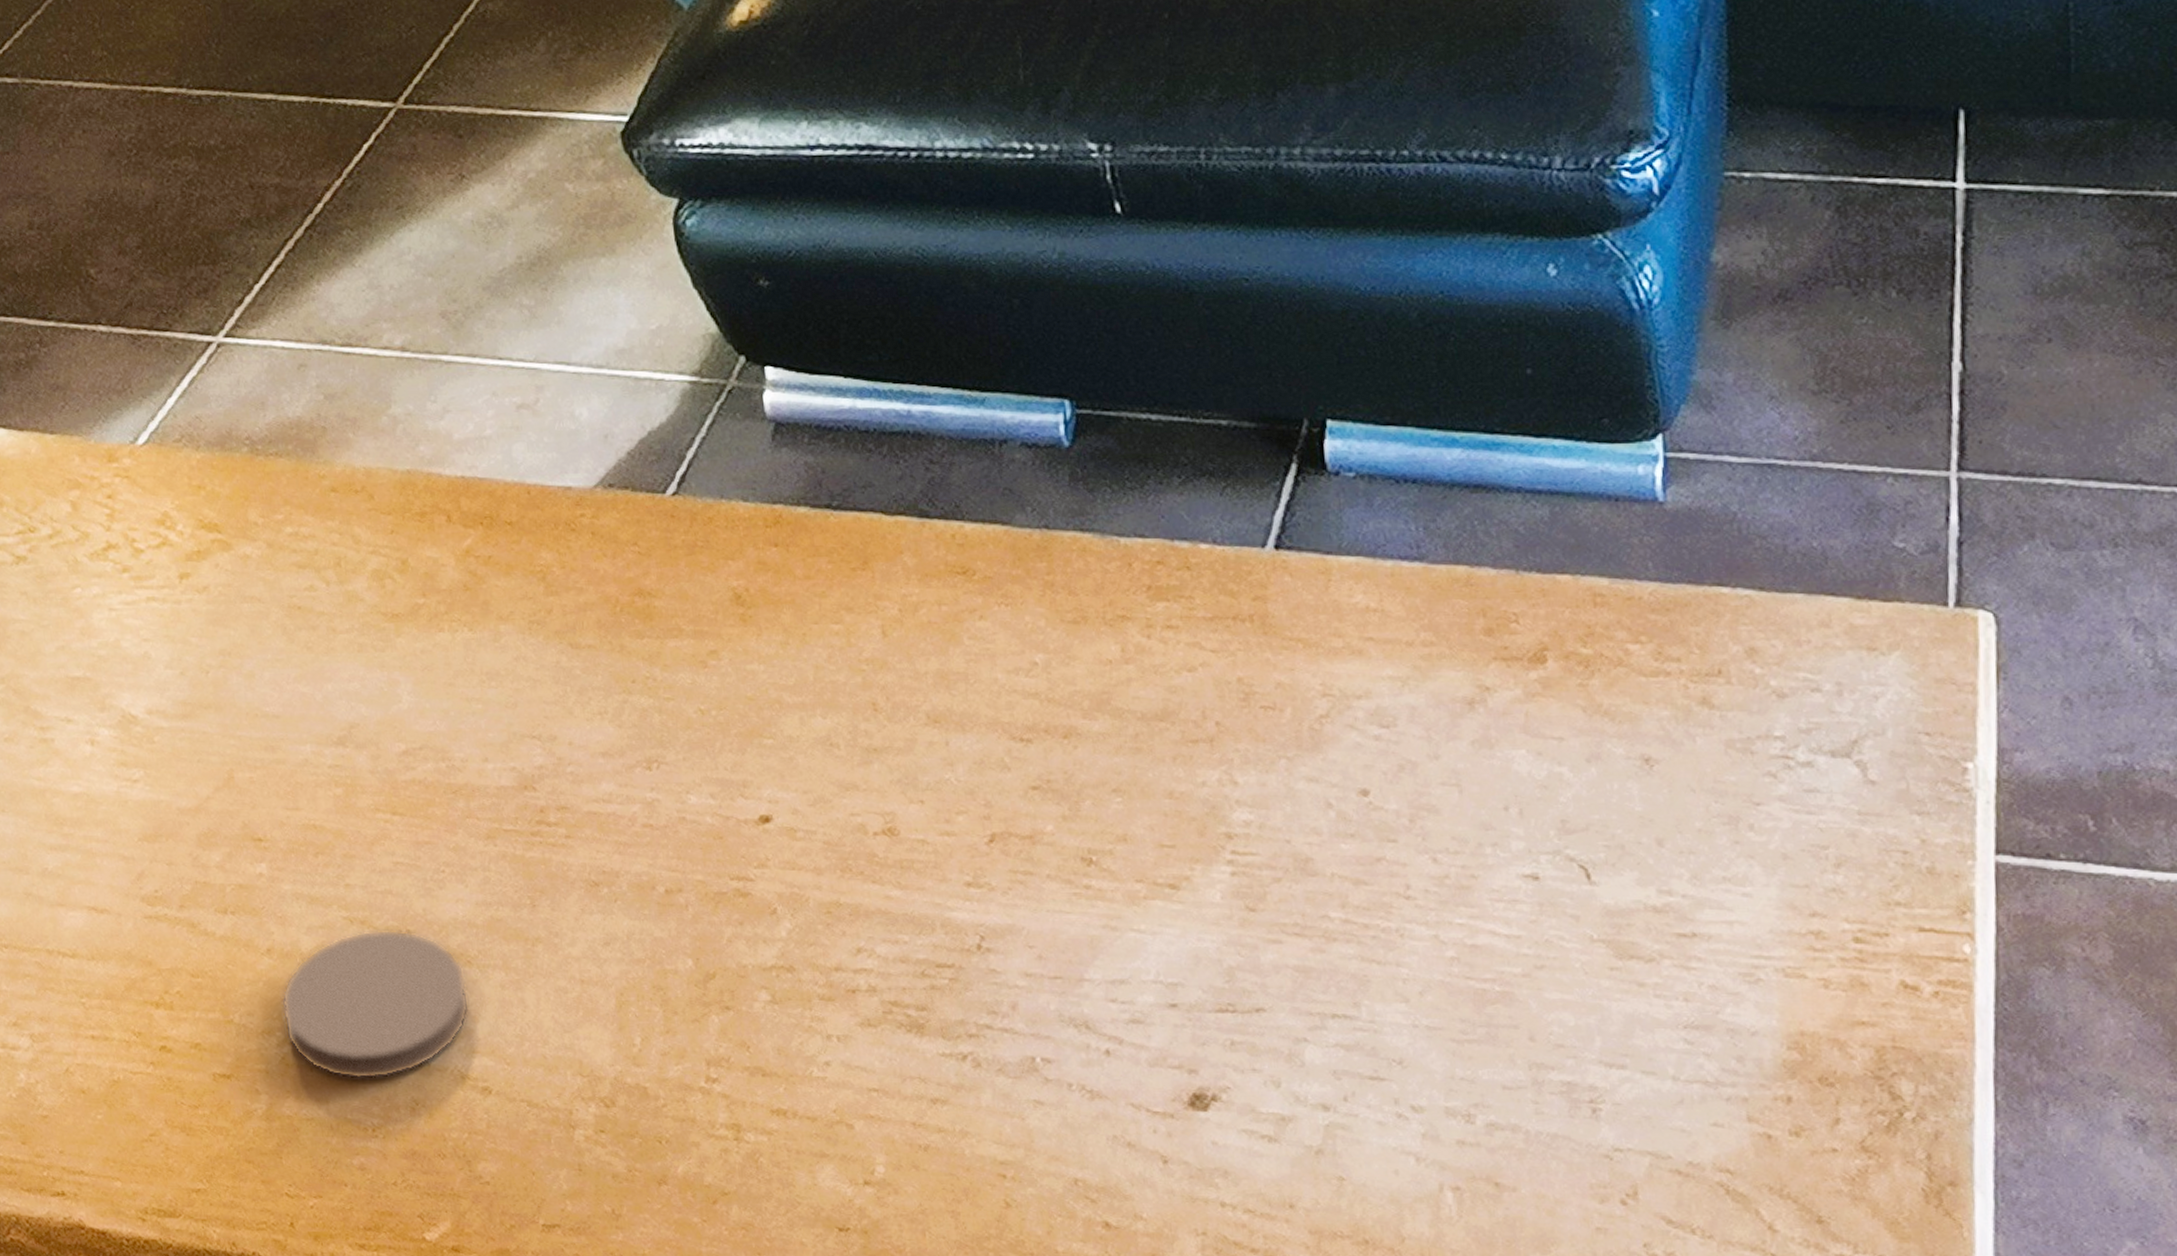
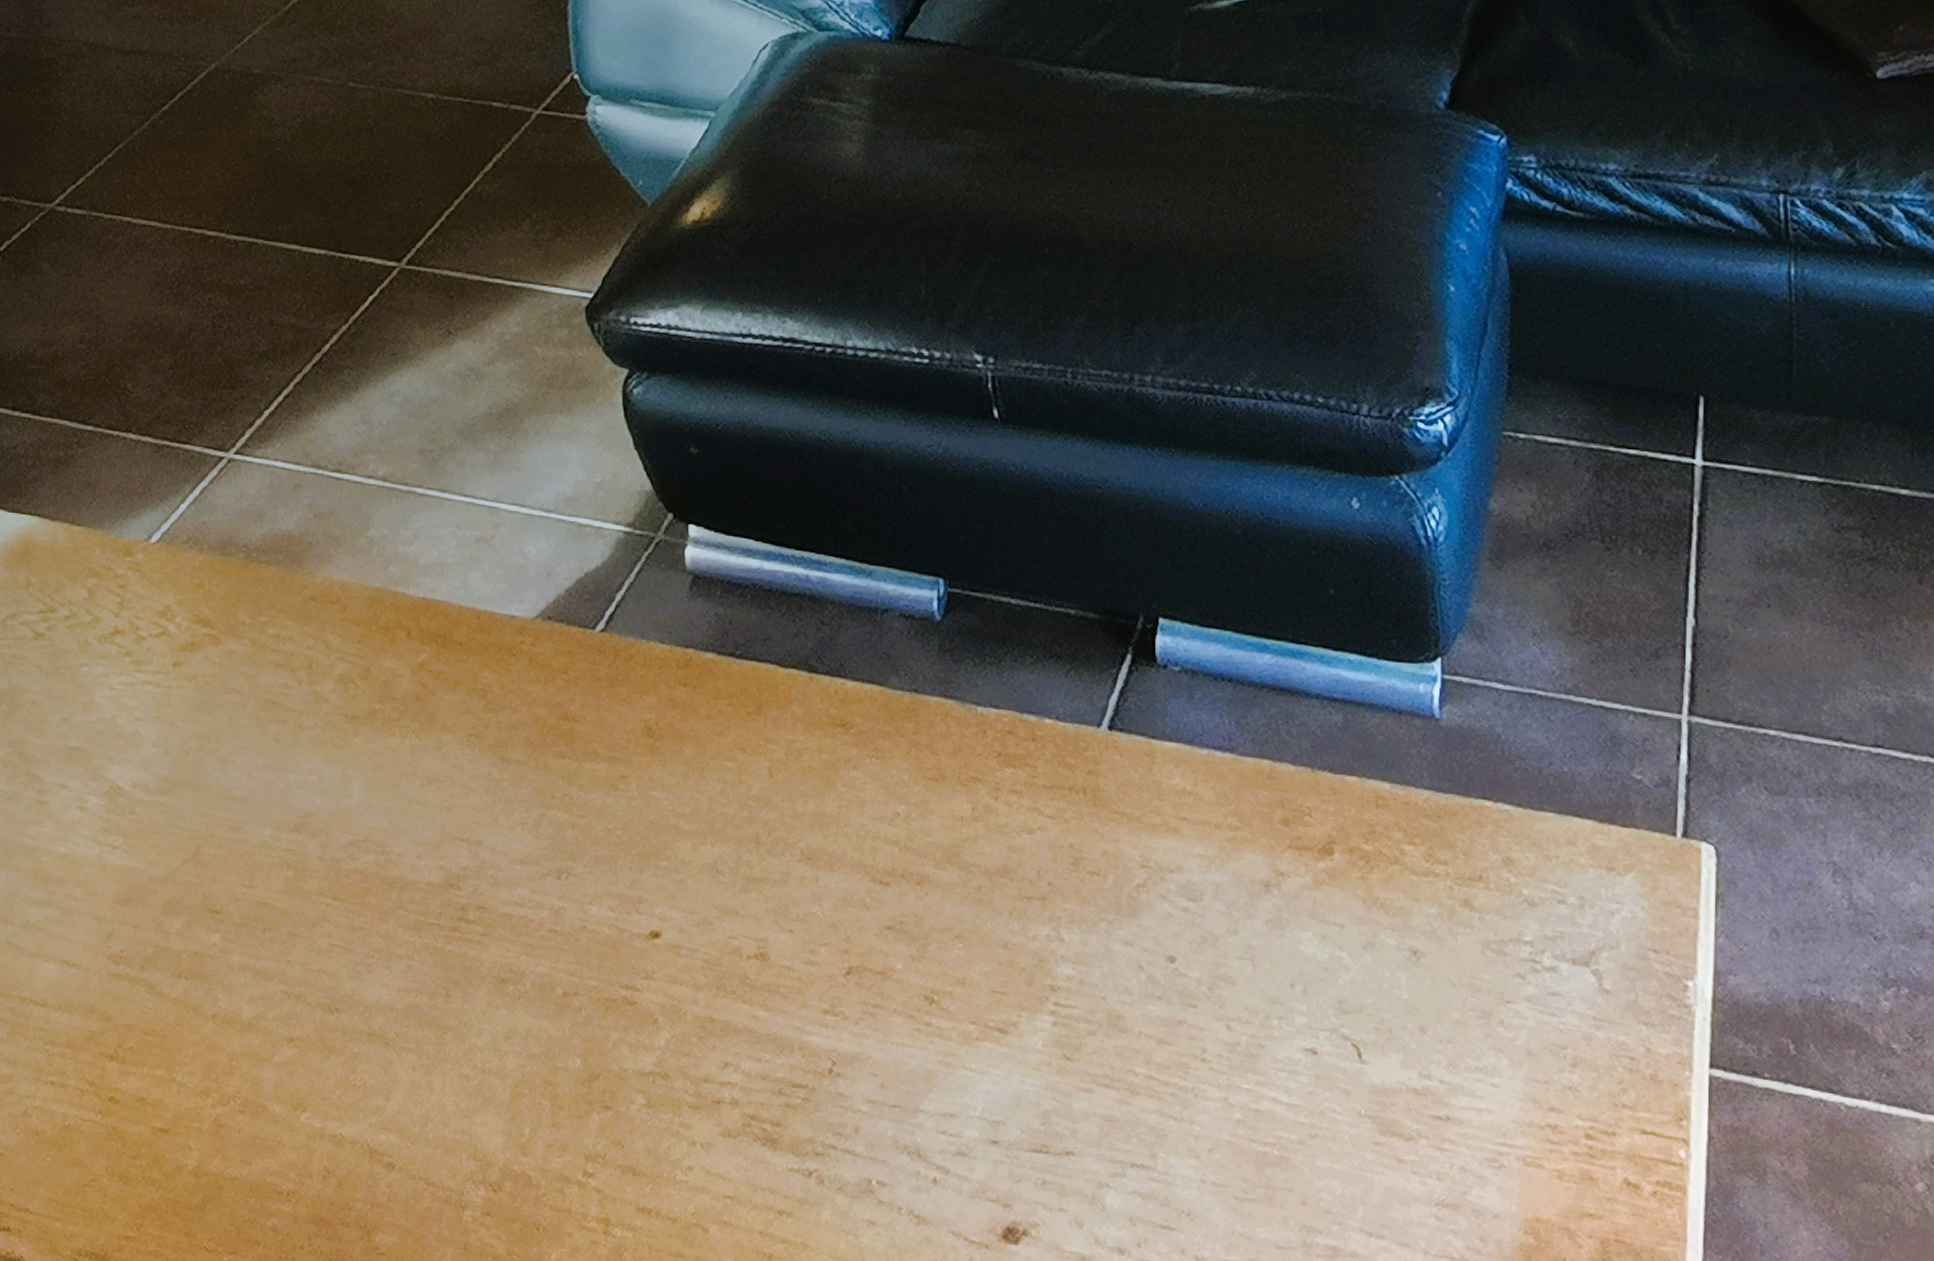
coaster: present [281,929,470,1079] -> none [219,1005,383,1146]

